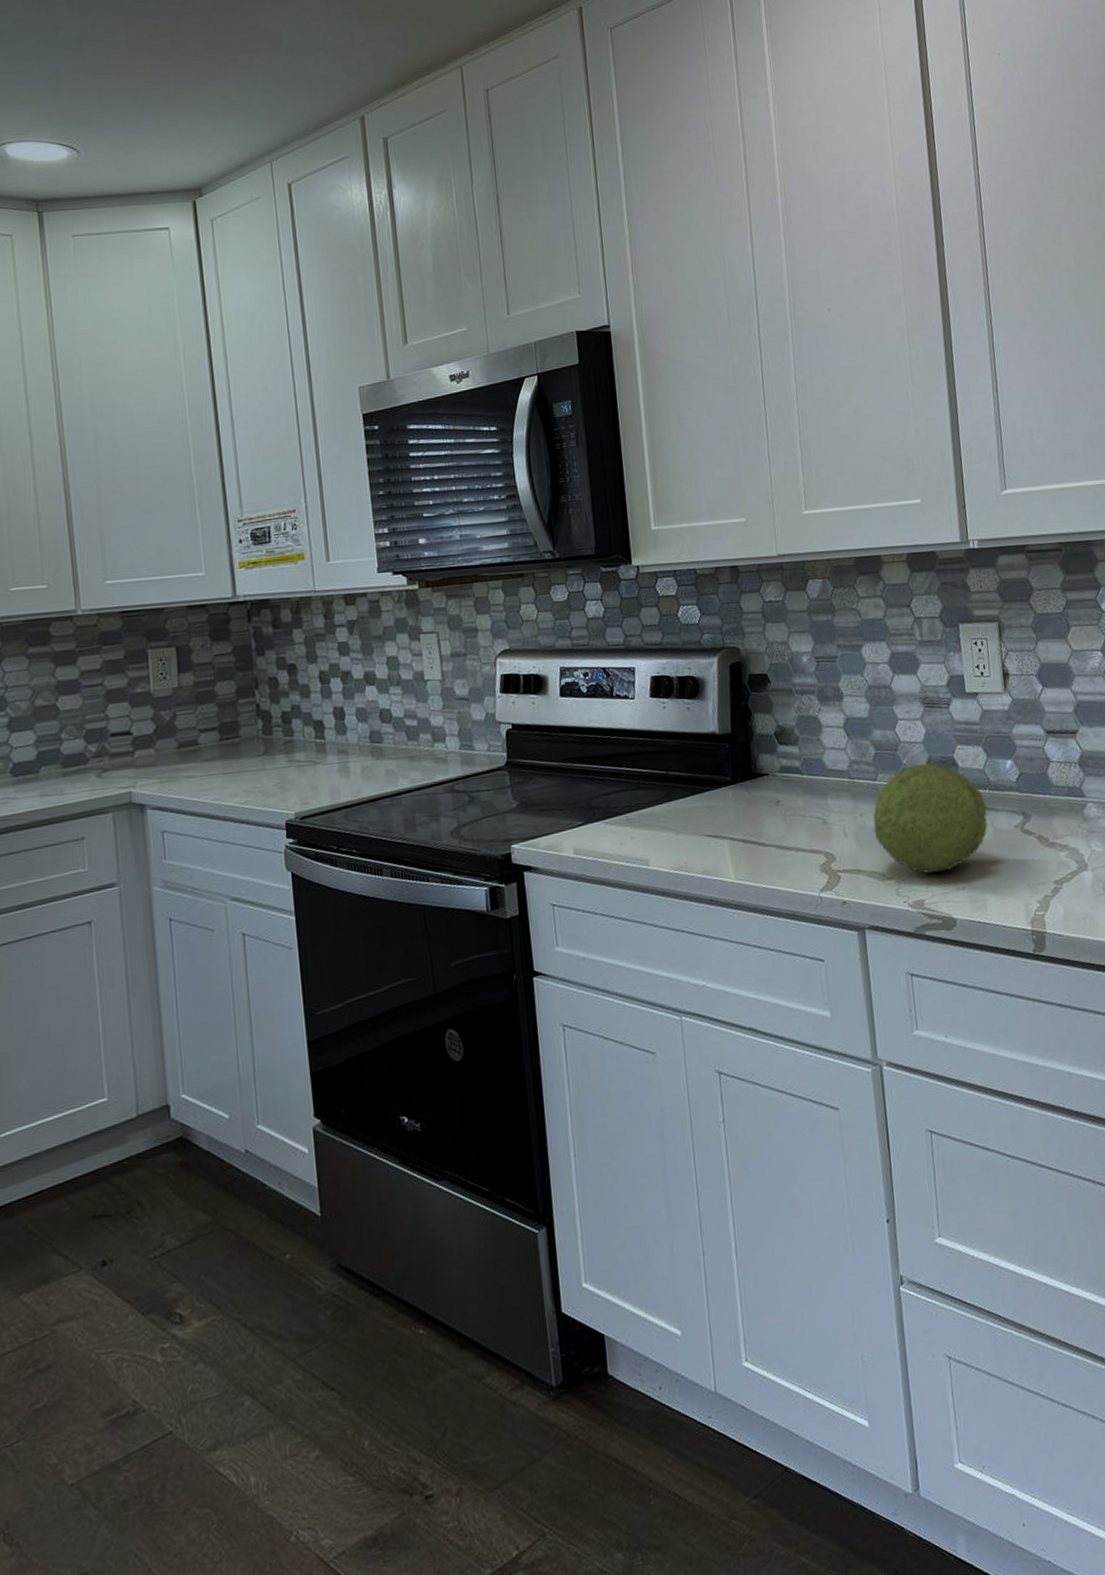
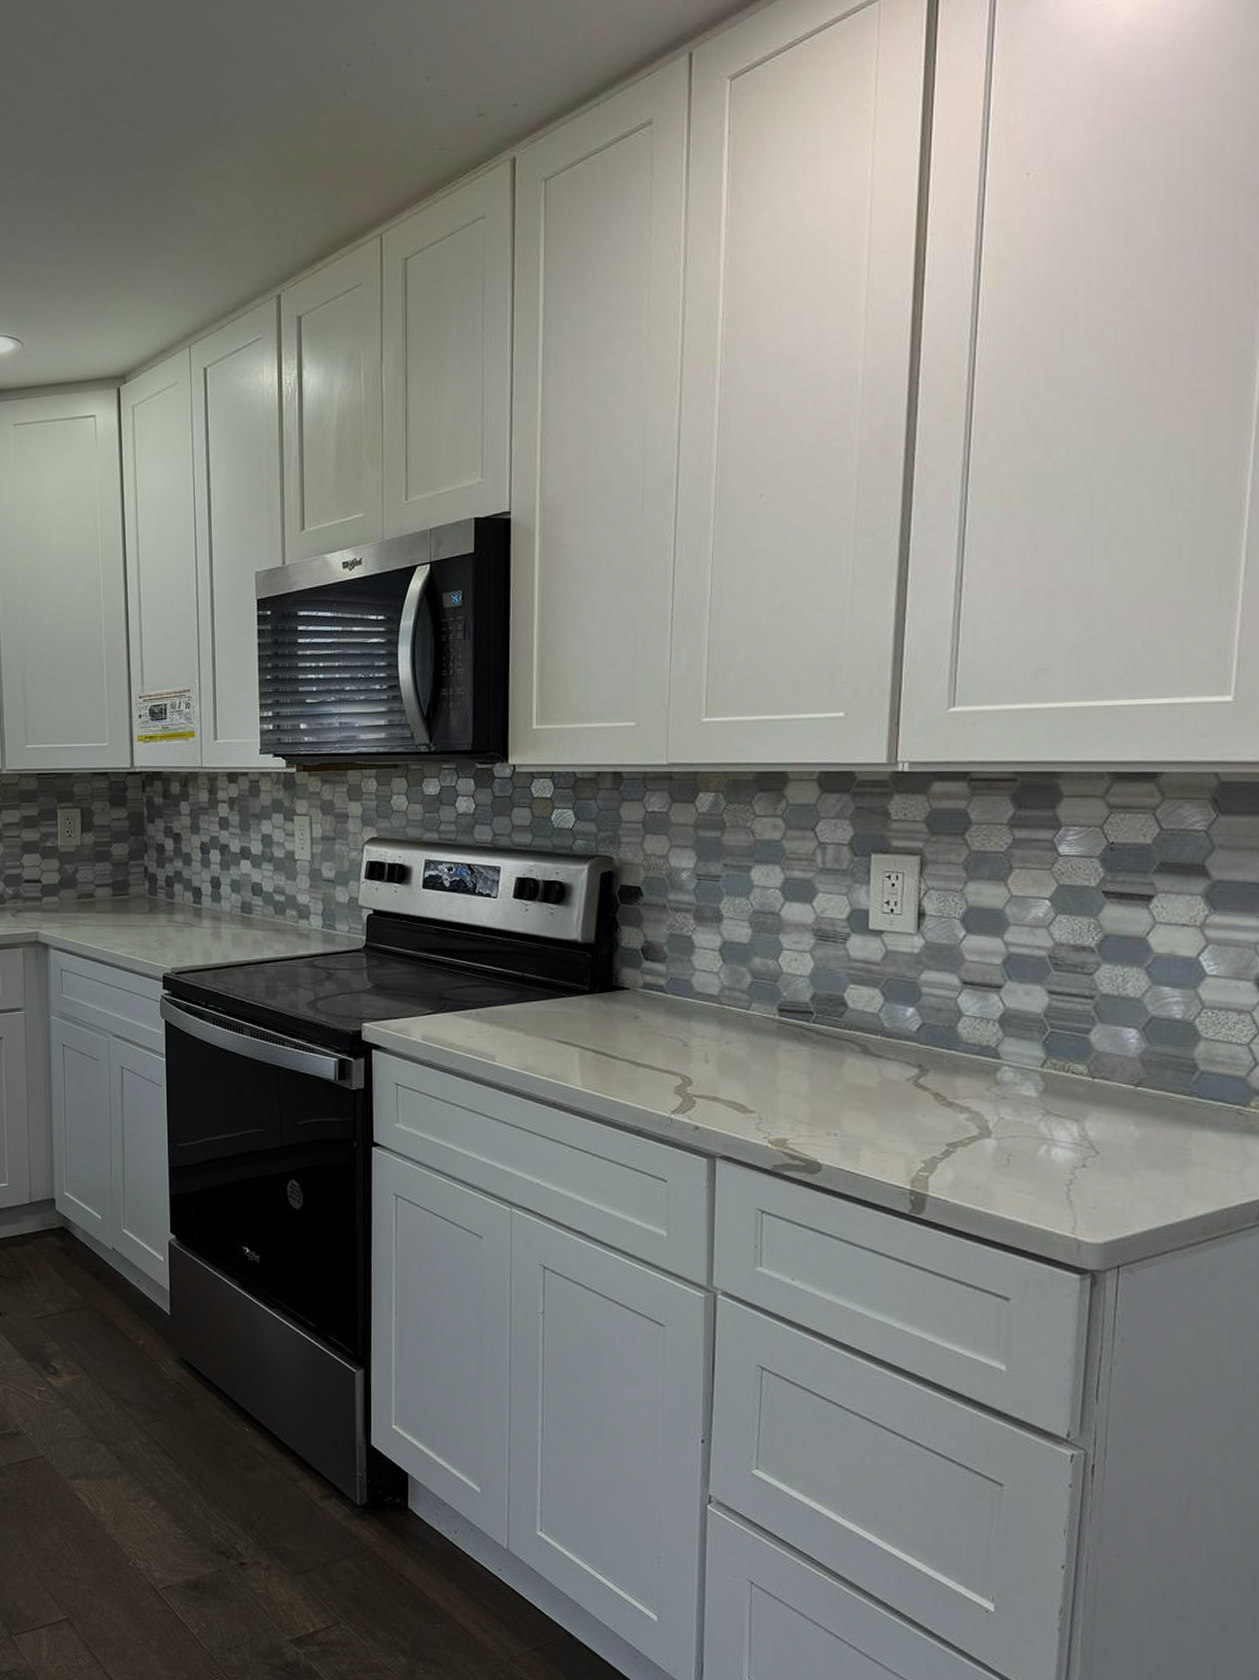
fruit: present [873,763,988,874] -> none [739,998,877,1114]

